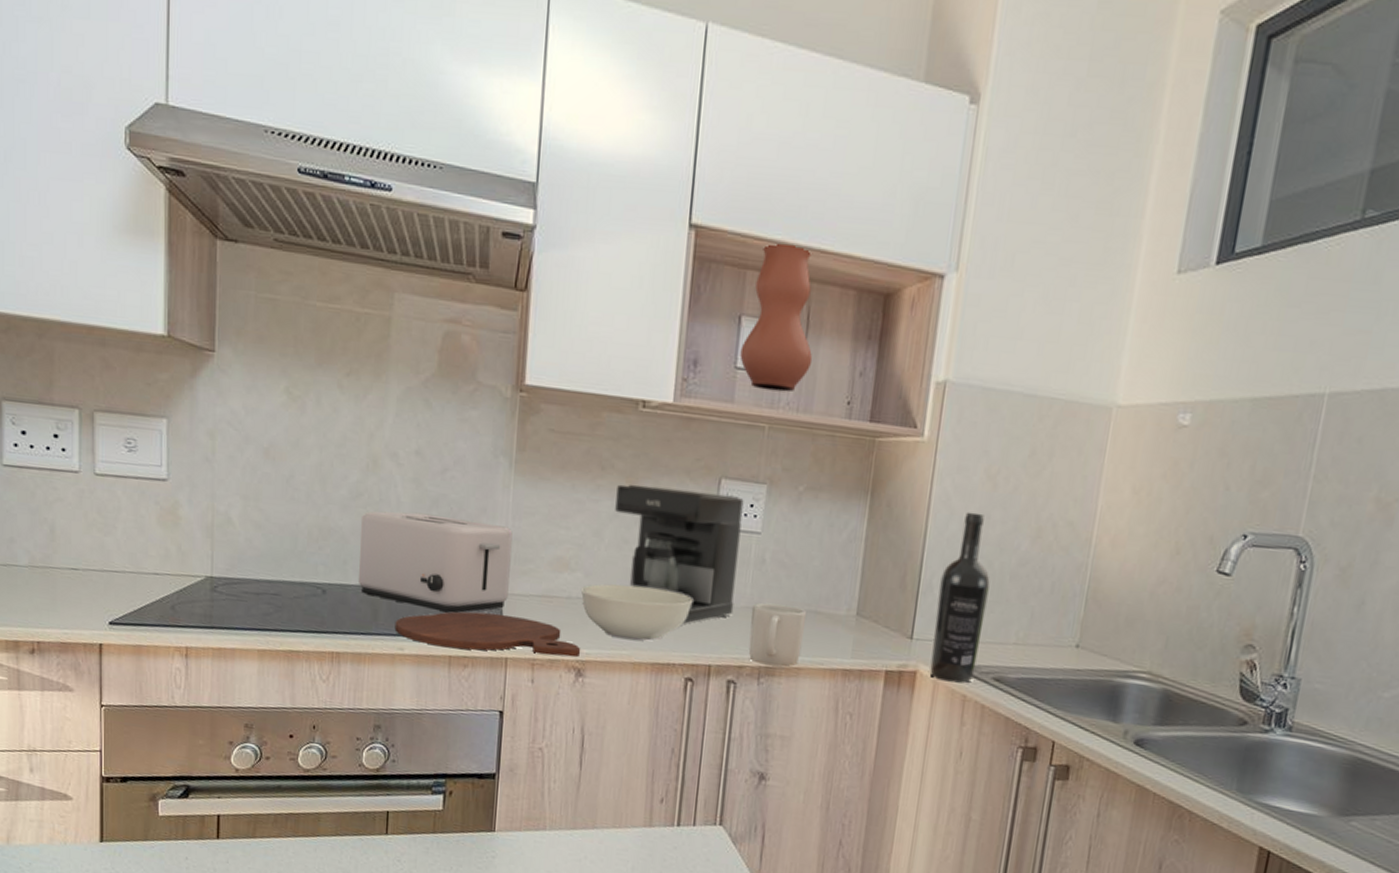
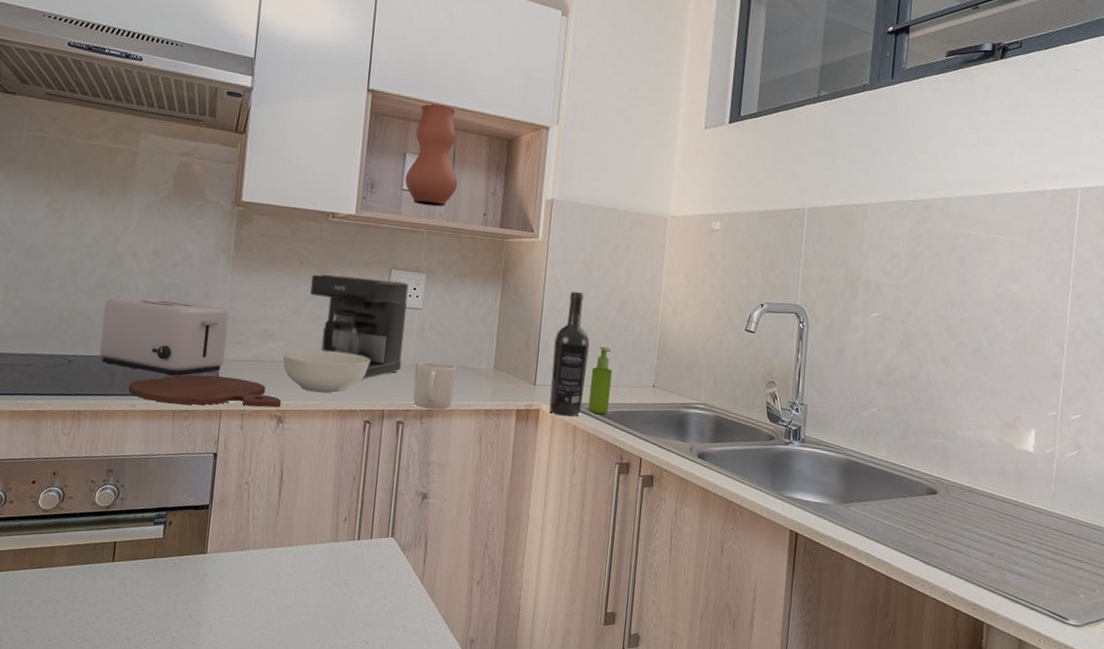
soap dispenser: none [982,589,1021,682] -> present [587,346,612,415]

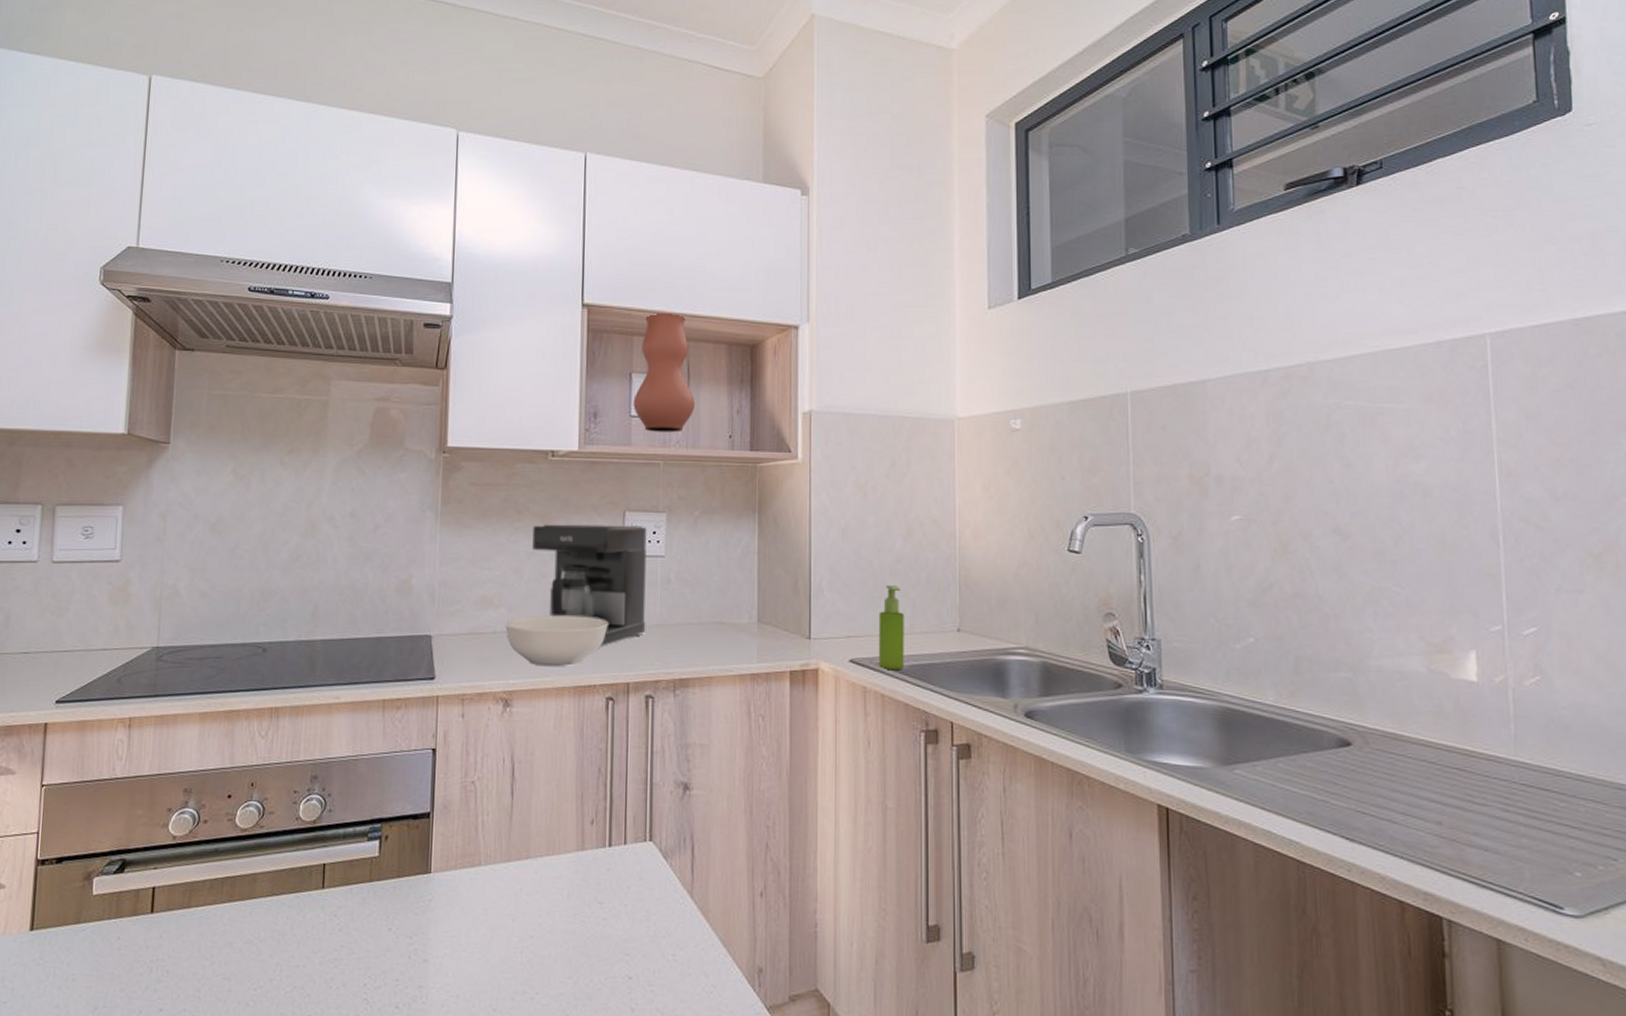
toaster: present [100,297,229,376] -> none [297,568,440,659]
cutting board: present [128,374,282,408] -> none [331,655,508,692]
mug: present [413,361,457,410] -> none [662,619,713,678]
wine bottle: present [549,291,590,417] -> none [829,519,872,676]

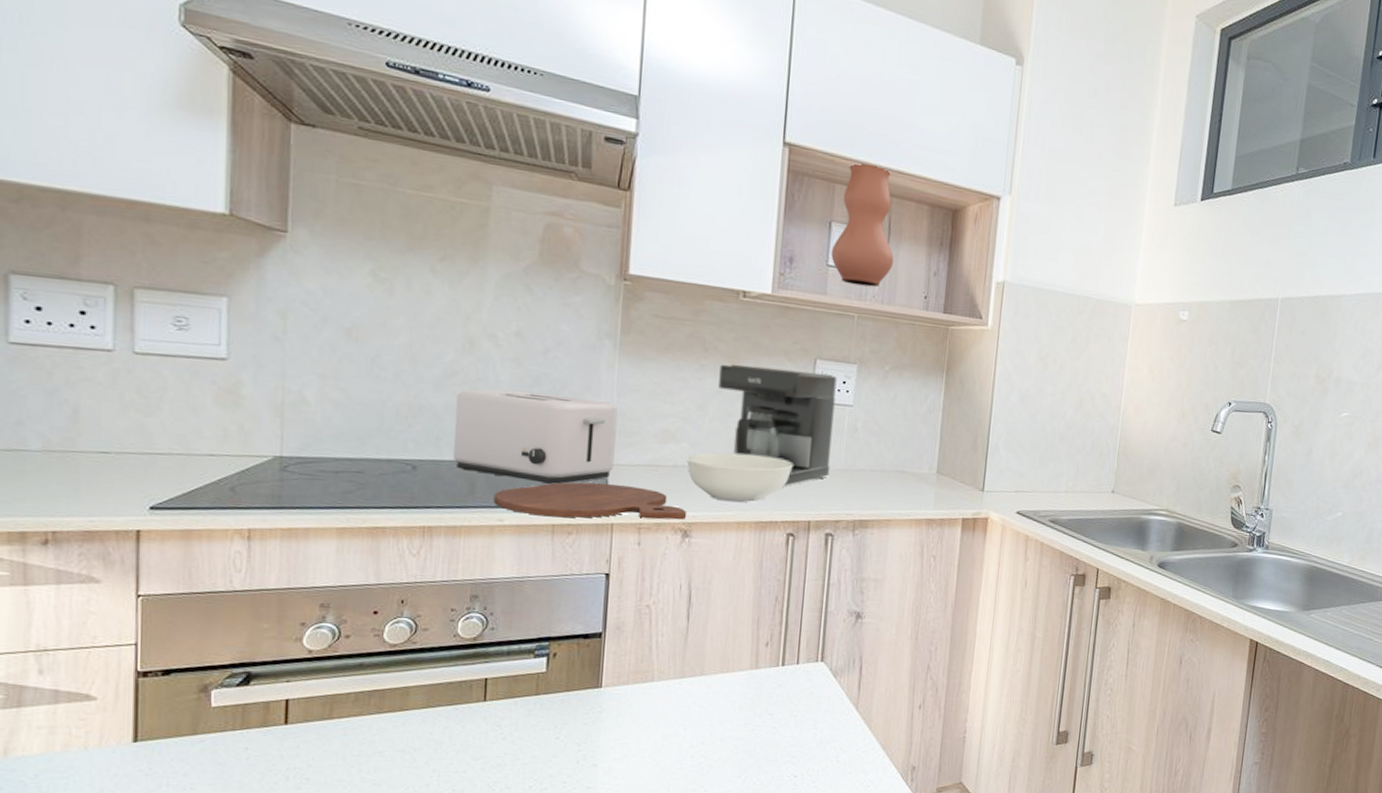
toaster: none [297,568,440,659] -> present [453,389,618,485]
cutting board: none [331,655,508,692] -> present [493,482,687,520]
soap dispenser: present [878,584,904,671] -> none [1041,448,1068,523]

